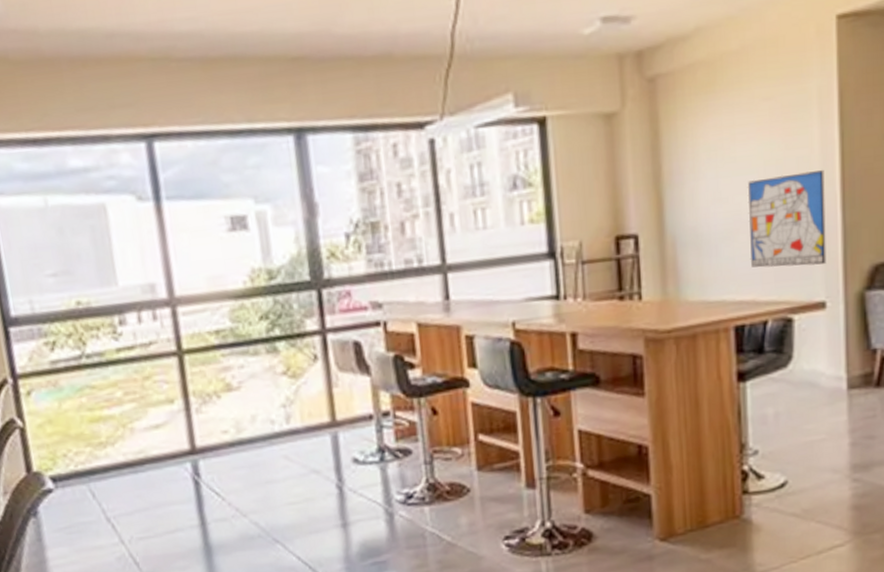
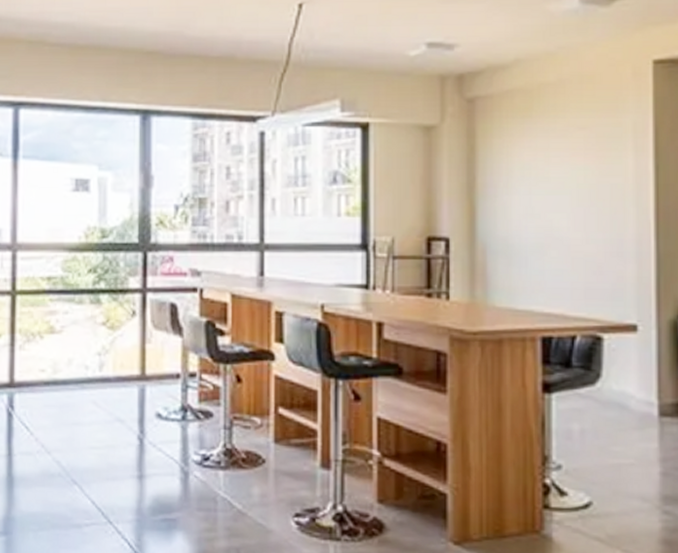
wall art: present [747,170,827,268] -> none [559,199,639,288]

